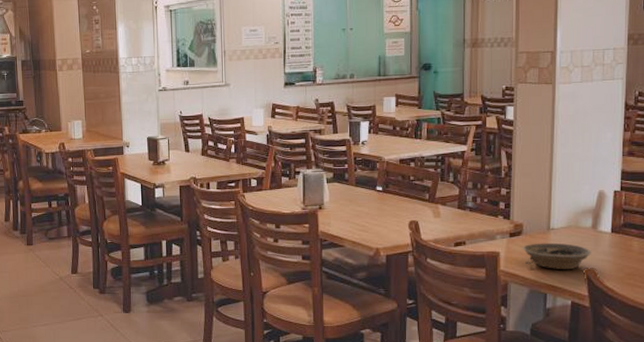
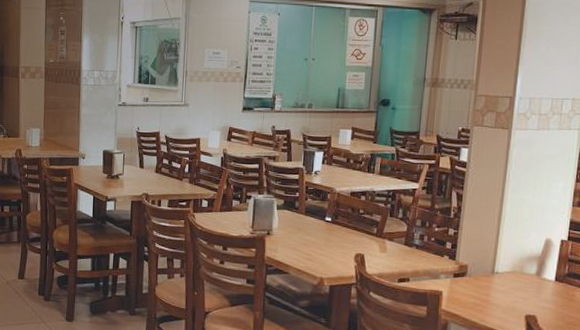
bowl: present [522,242,591,270] -> none [465,285,534,315]

